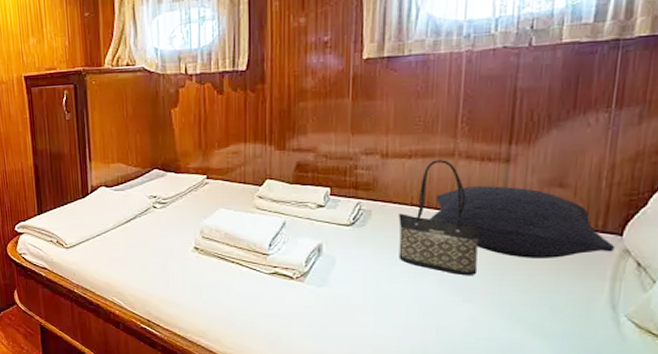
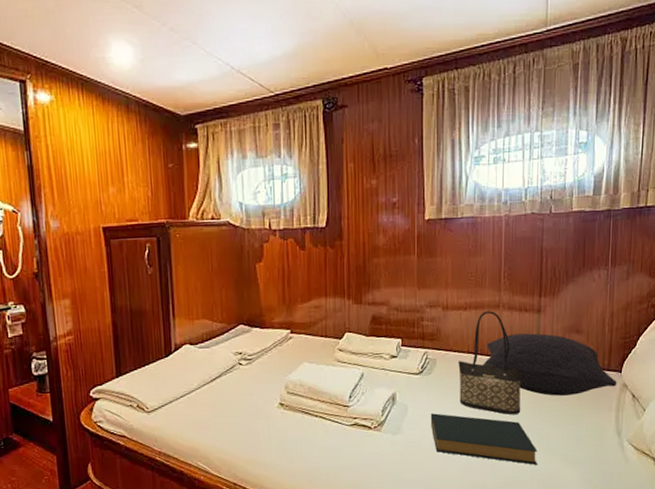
hardback book: none [362,268,497,333] -> present [430,413,538,465]

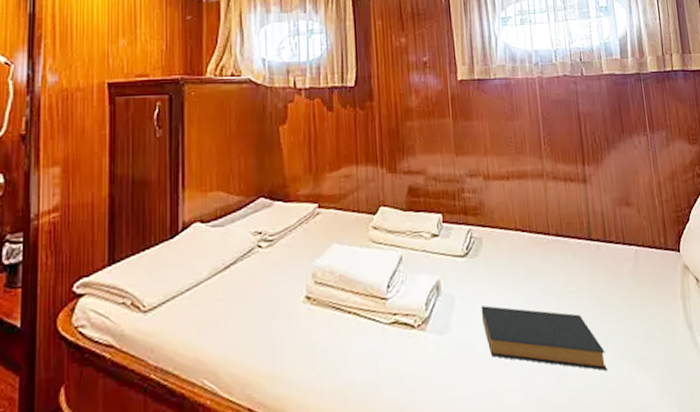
tote bag: present [458,311,523,414] -> none [506,181,580,306]
pillow: present [483,333,618,396] -> none [533,206,678,282]

